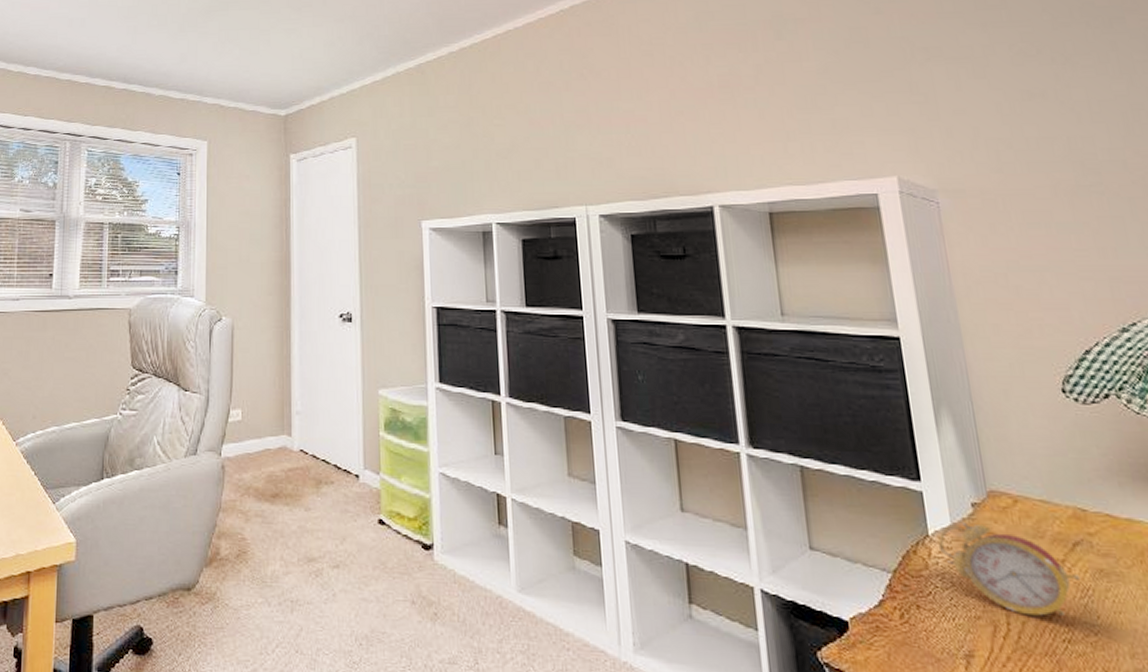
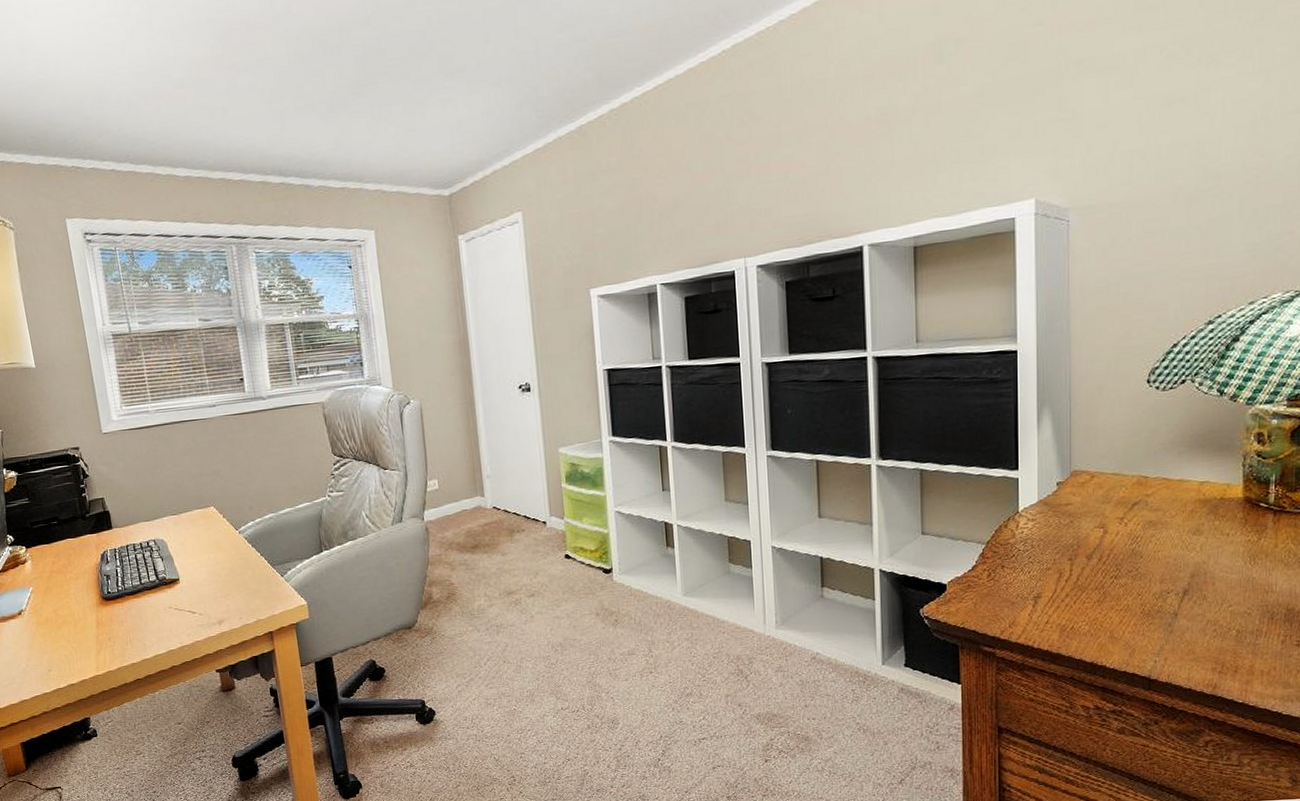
alarm clock: present [938,523,1081,616] -> none [1026,498,1134,563]

